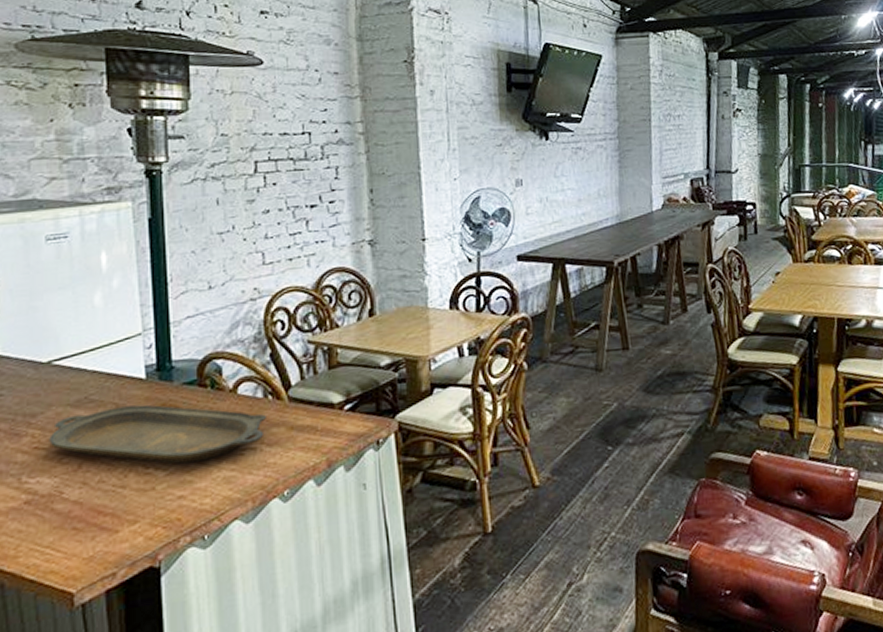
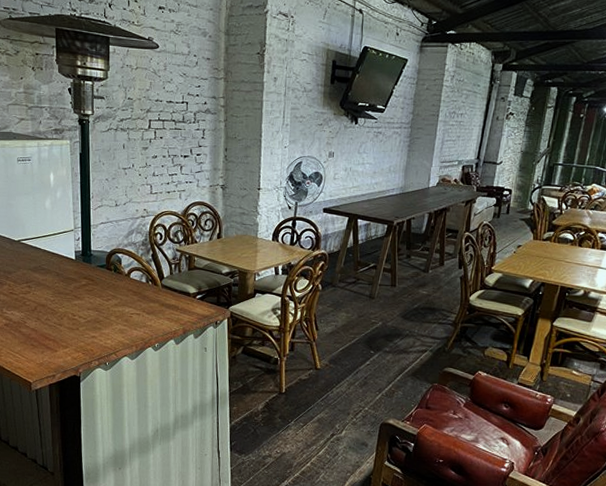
serving tray: present [49,404,266,464] -> none [19,275,147,317]

